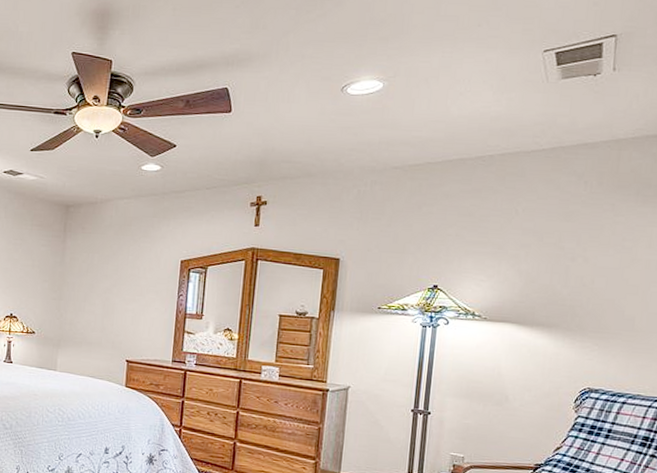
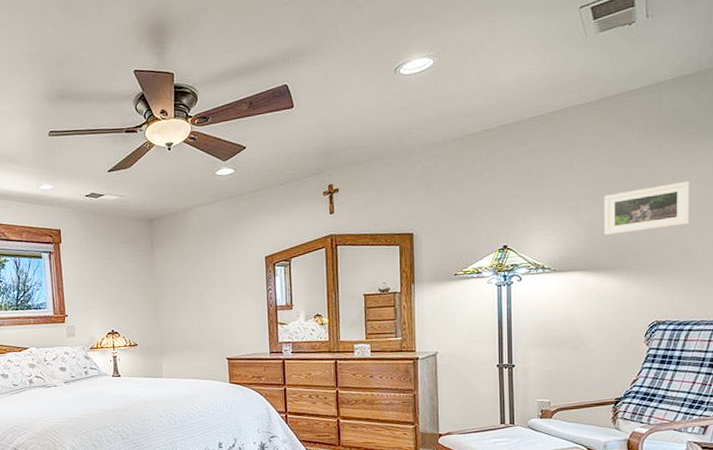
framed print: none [542,245,641,291] -> present [603,181,690,236]

